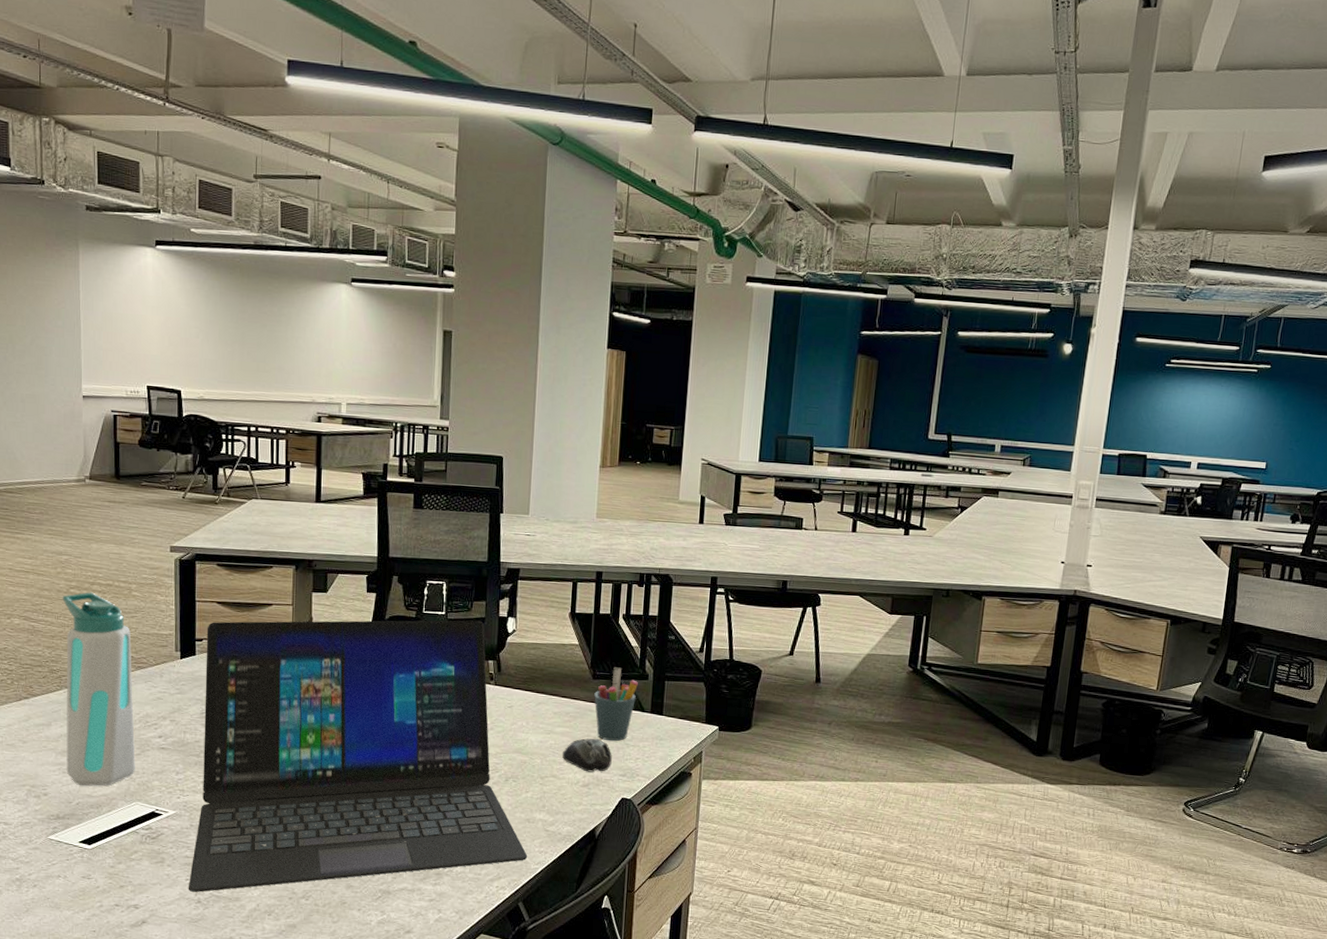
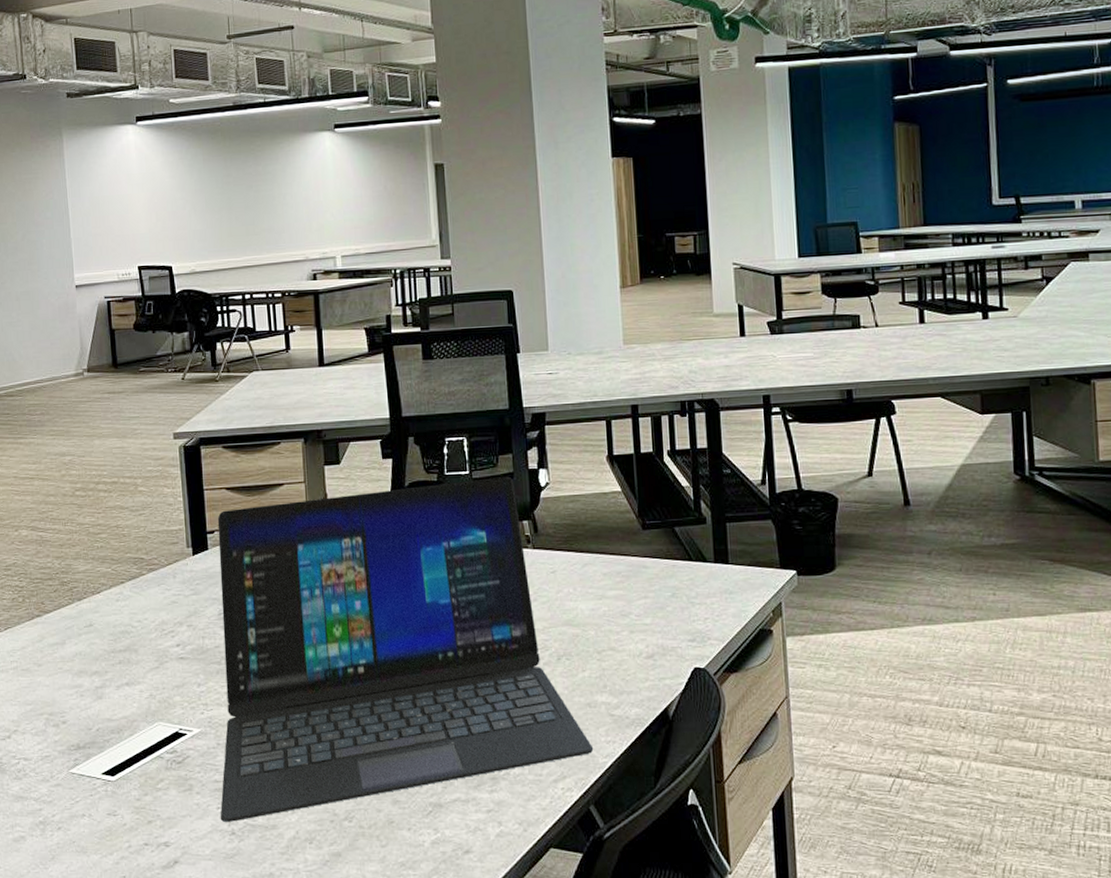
water bottle: present [62,592,135,786] -> none [68,492,155,710]
computer mouse: present [562,738,612,773] -> none [618,599,677,641]
pen holder: present [594,667,638,741] -> none [646,512,695,601]

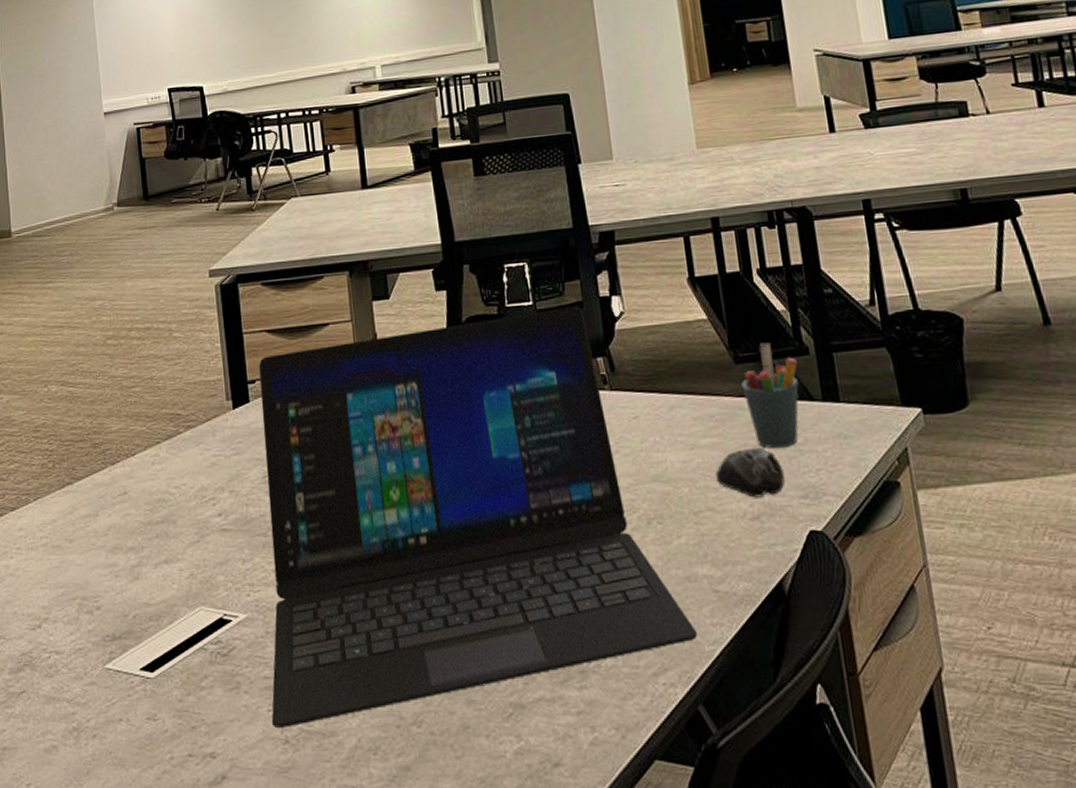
computer mouse: none [618,599,677,641] -> present [715,447,785,498]
pen holder: none [646,512,695,601] -> present [741,342,799,449]

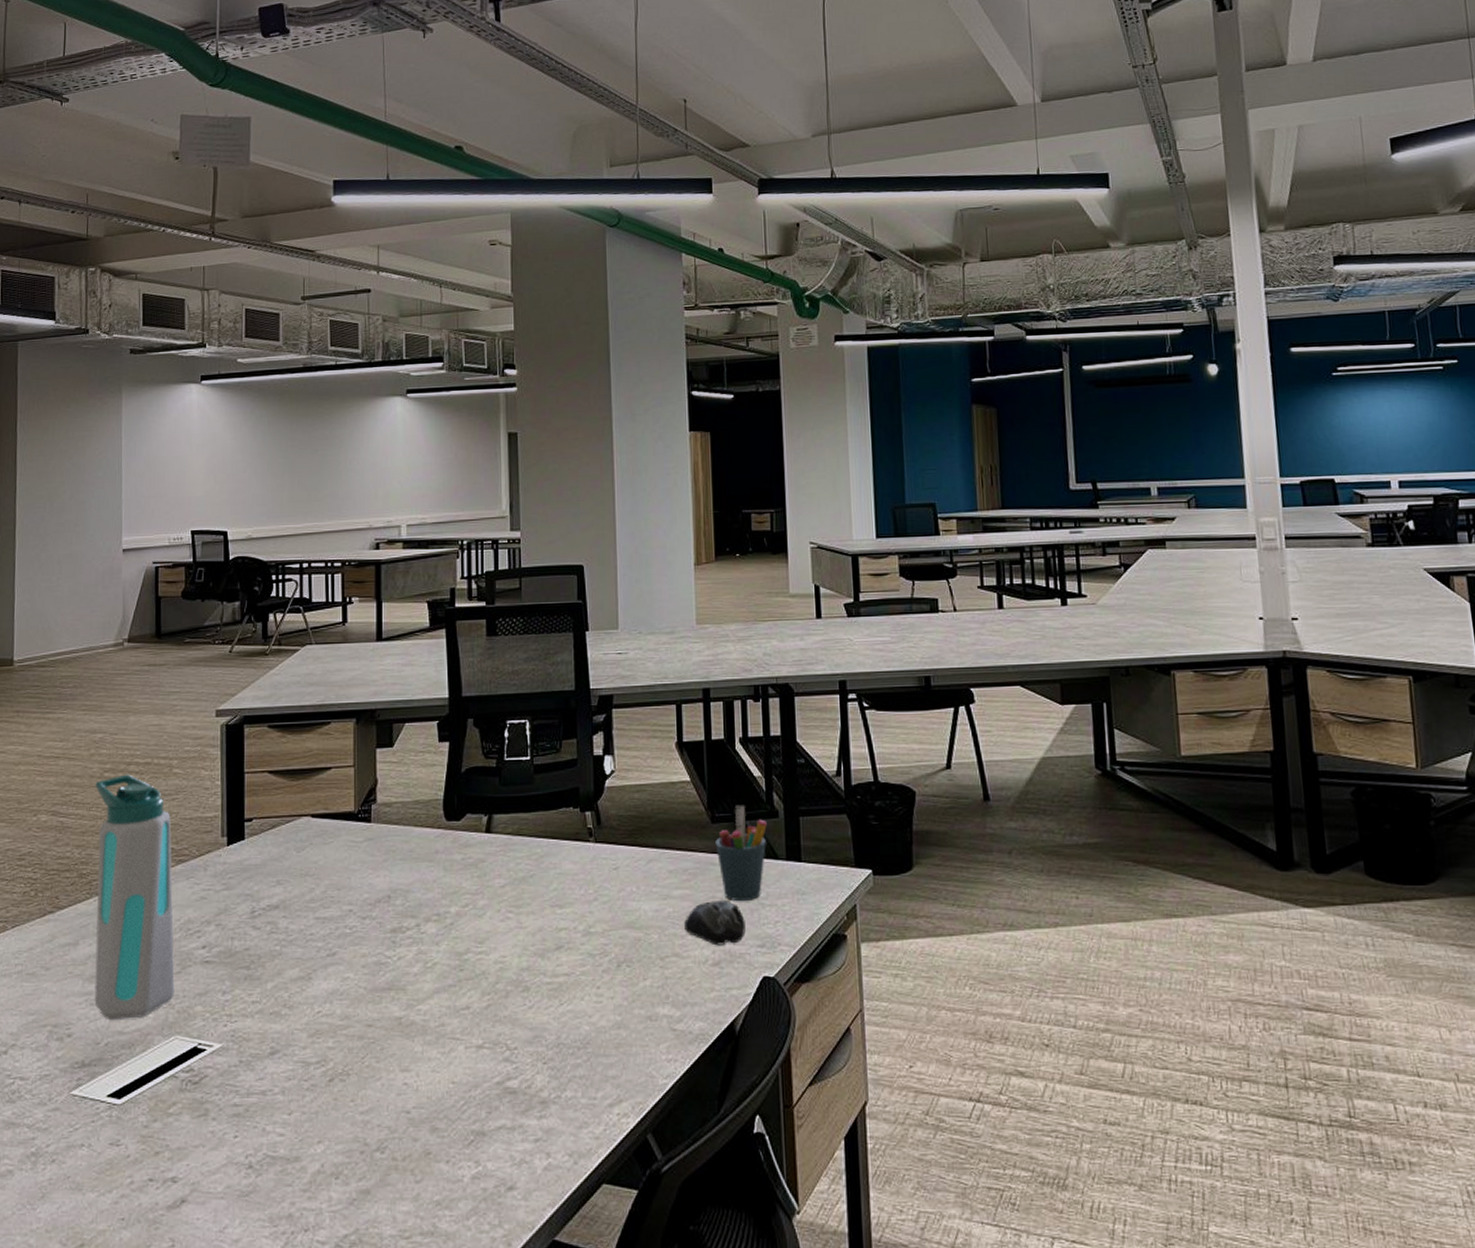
water bottle: none [99,340,196,592] -> present [94,774,175,1021]
laptop: present [258,306,698,728] -> none [237,763,653,1153]

